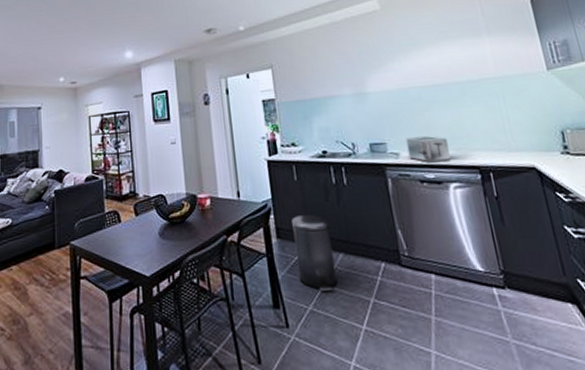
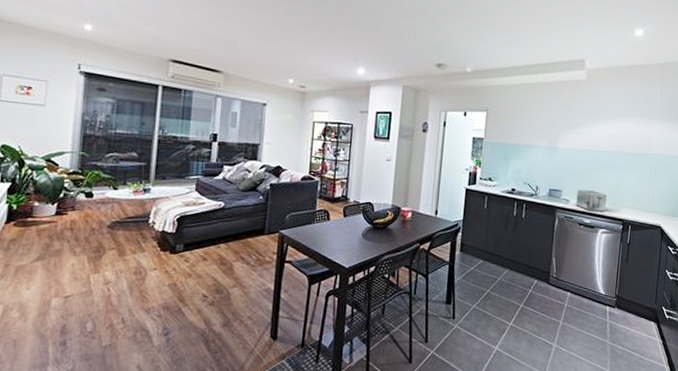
pedal bin: present [292,215,338,291] -> none [470,236,504,295]

